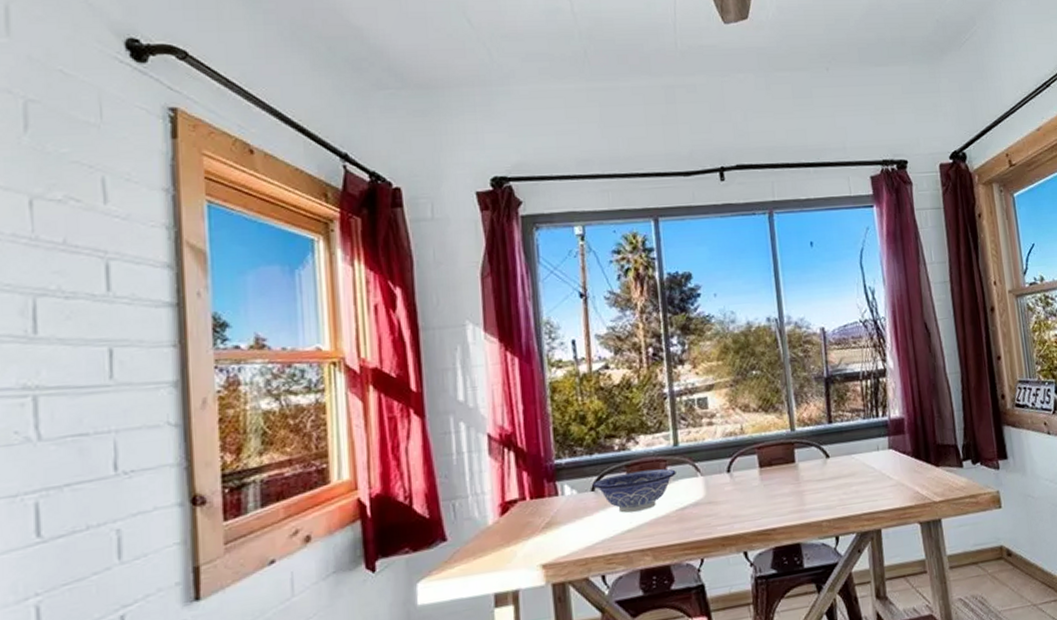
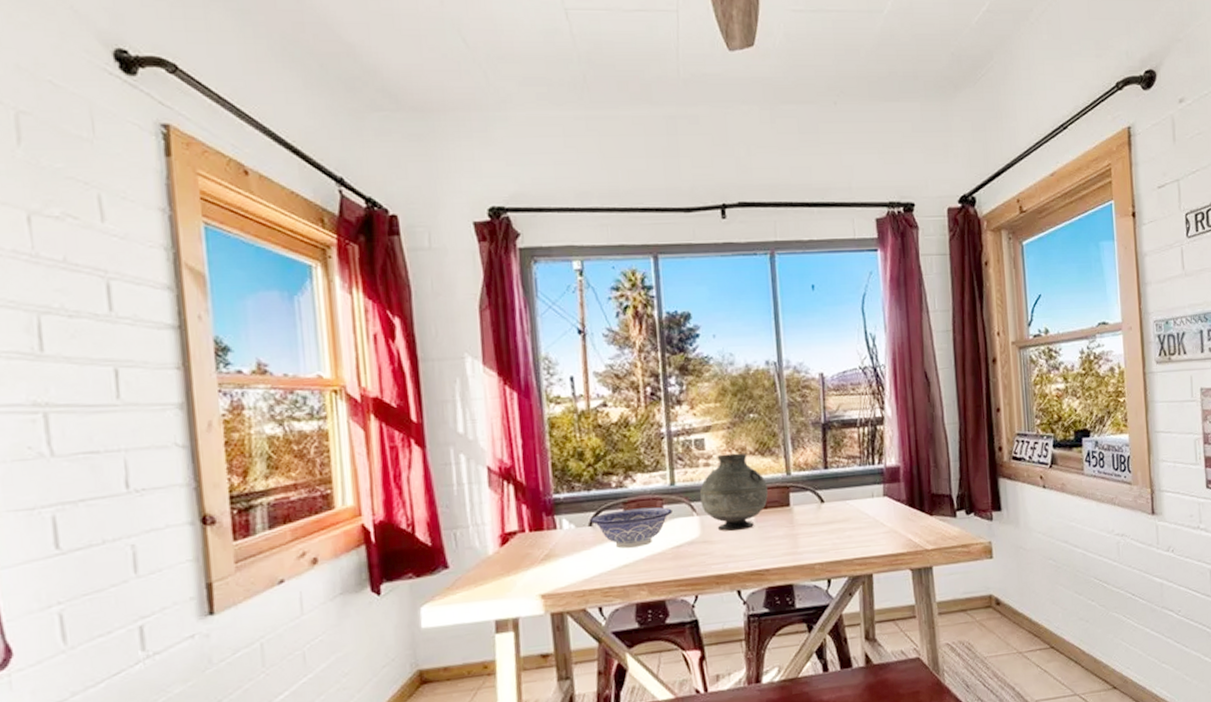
vase: none [703,410,773,491] -> present [699,453,769,532]

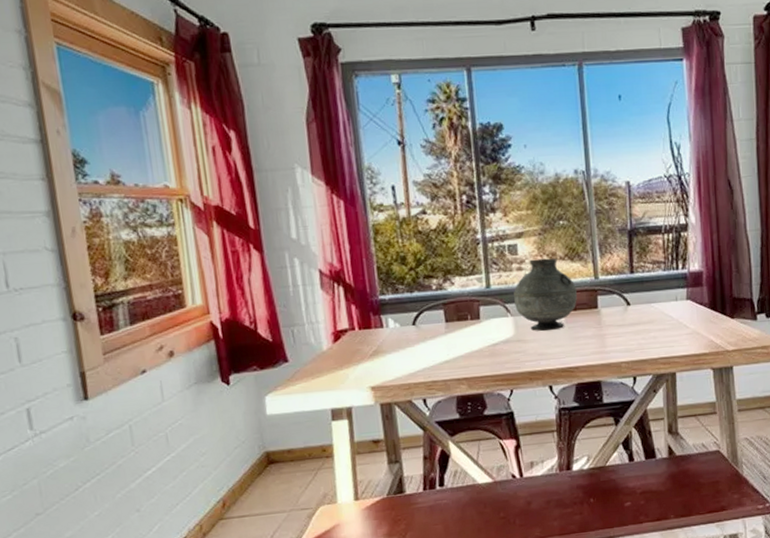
decorative bowl: present [590,507,673,549] -> none [413,308,489,346]

